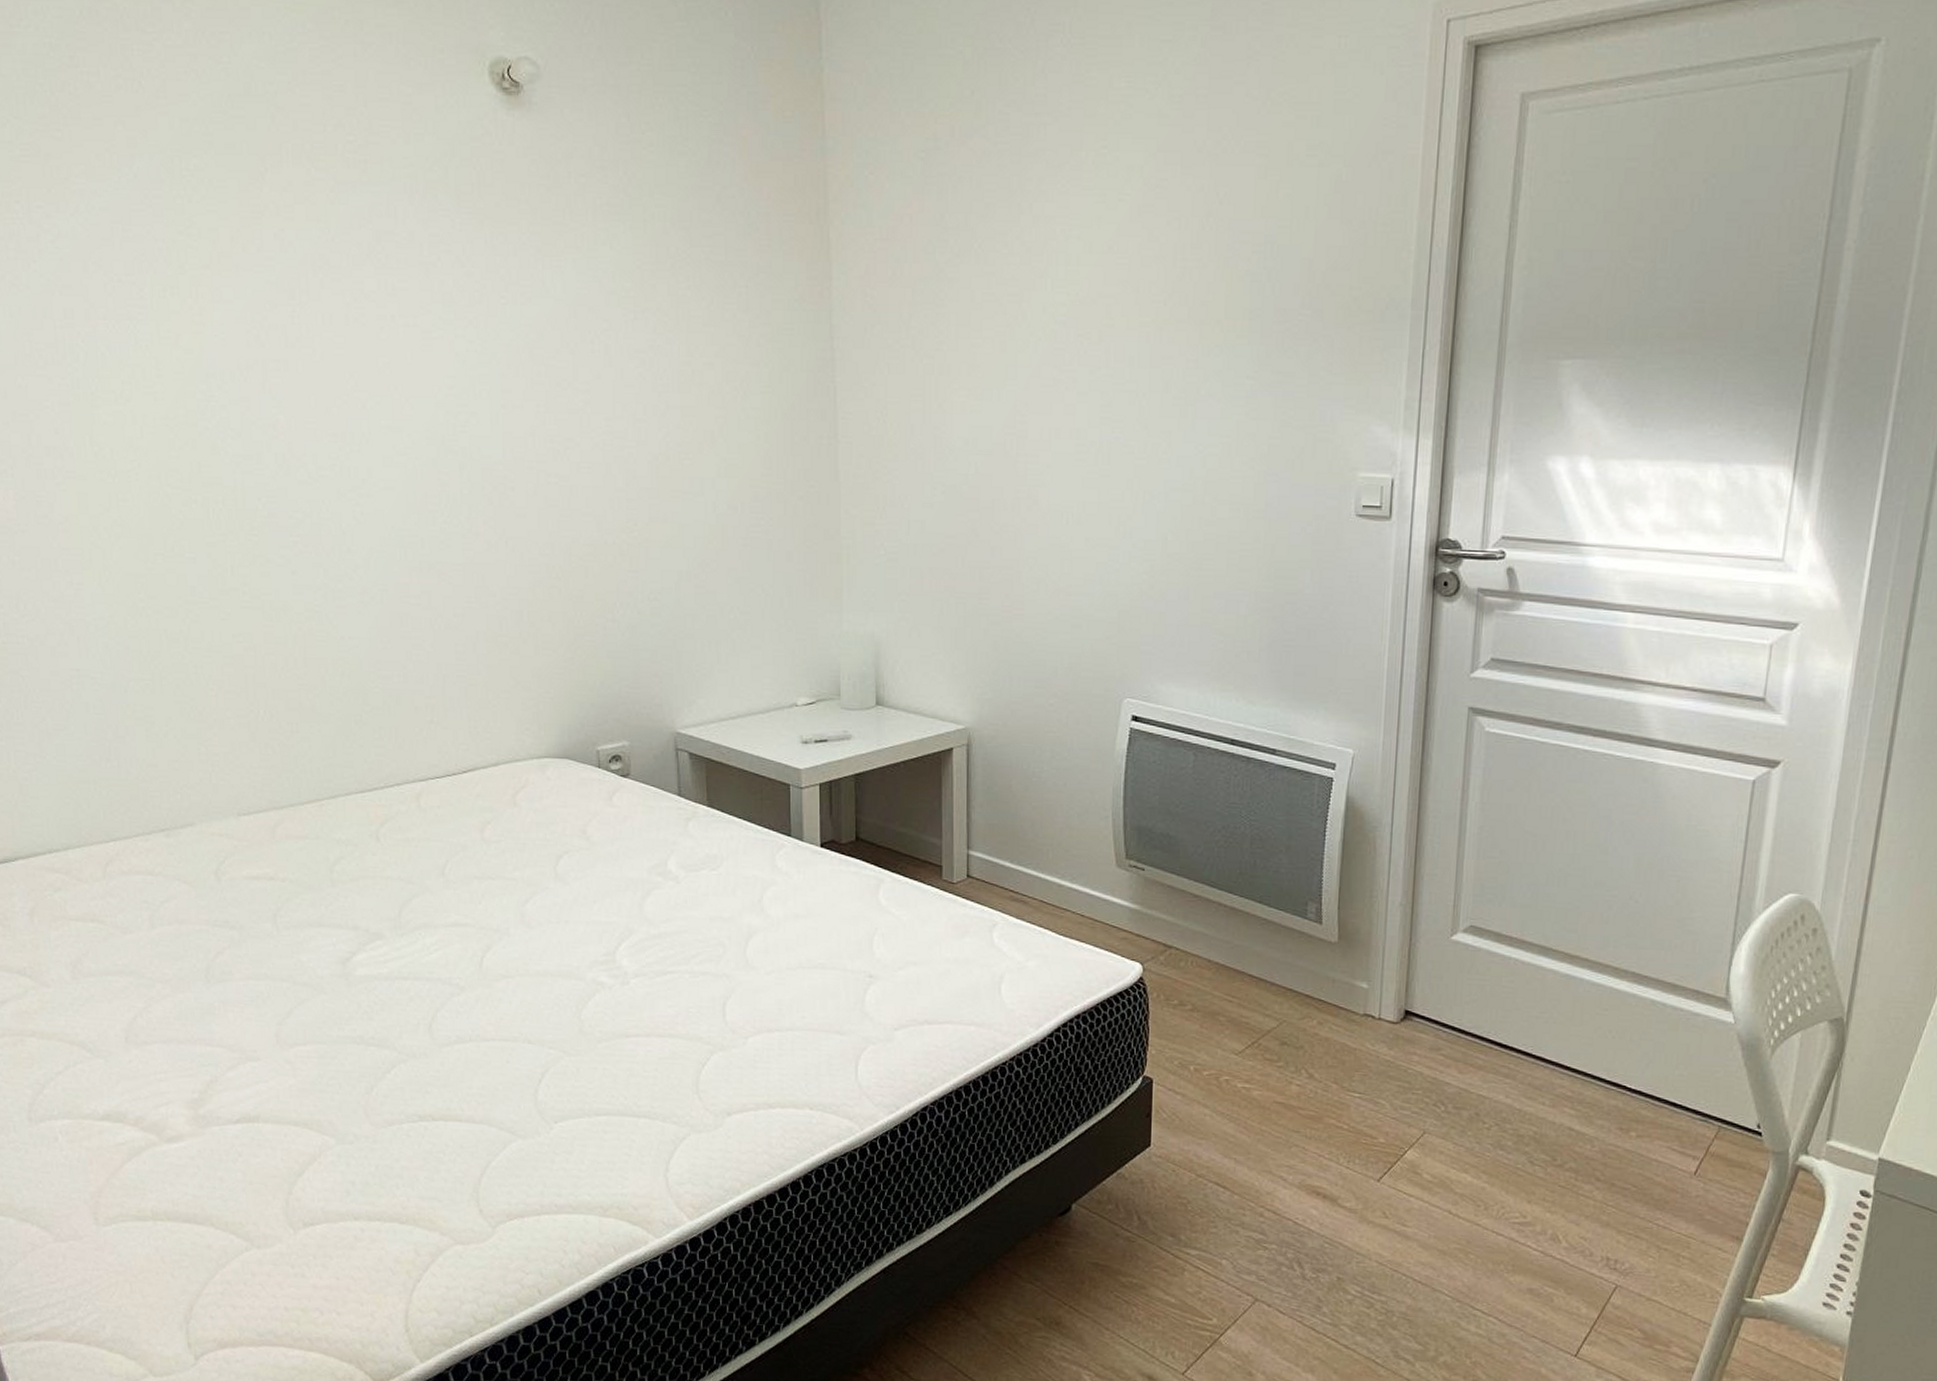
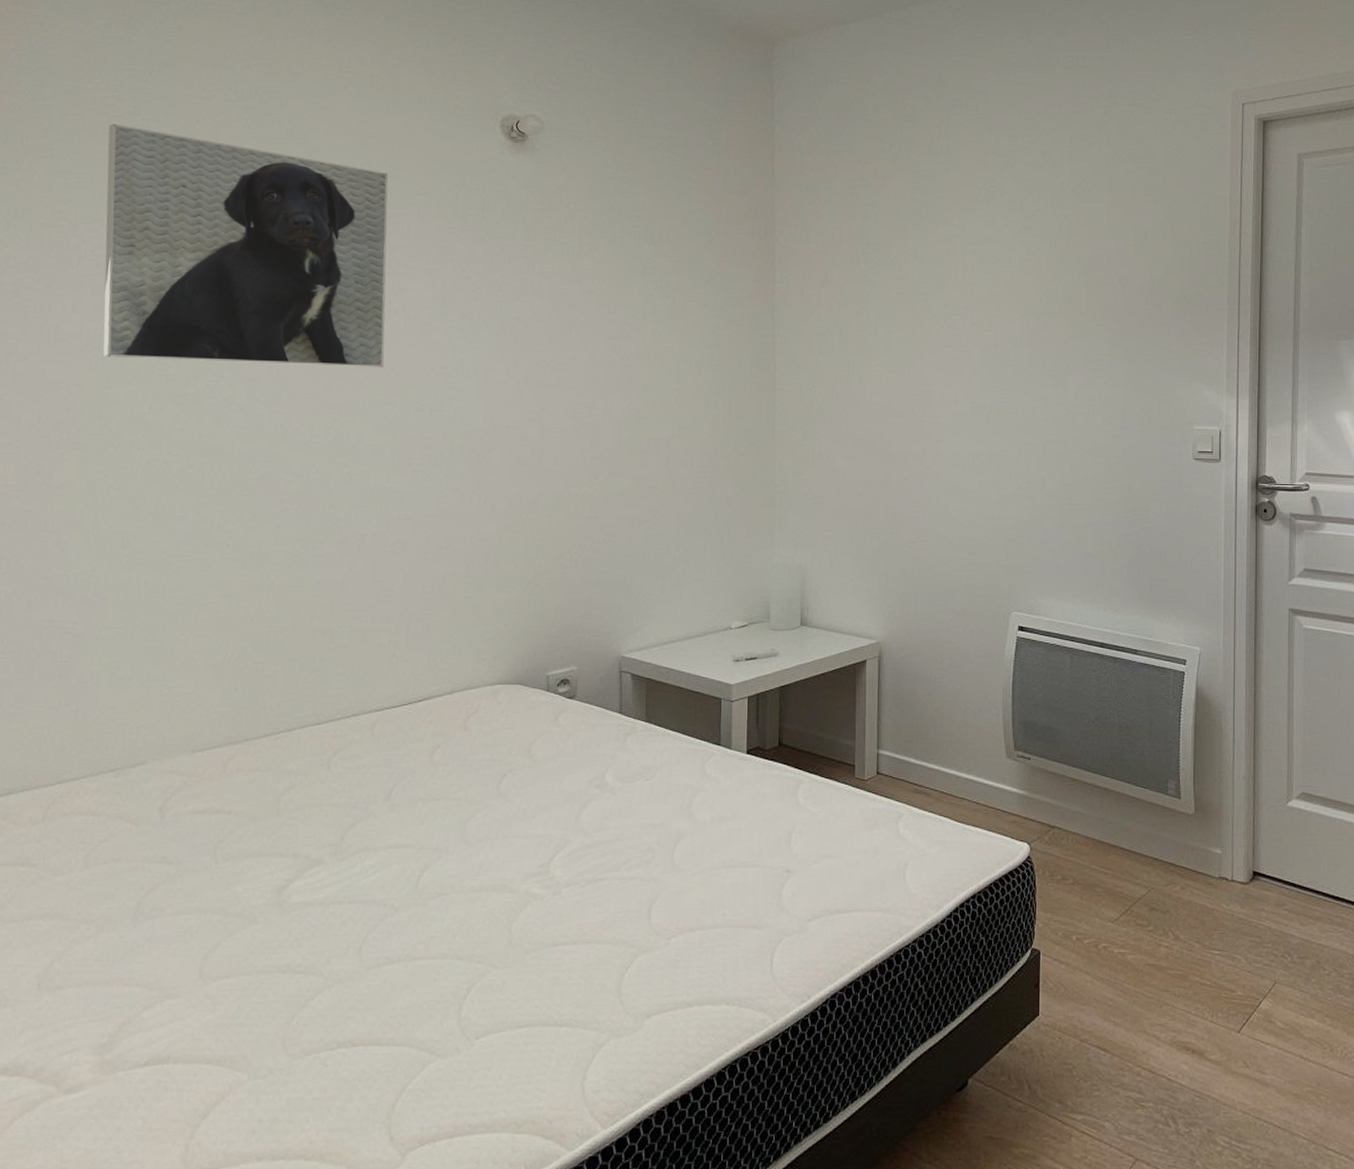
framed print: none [46,79,386,387] -> present [103,123,388,368]

